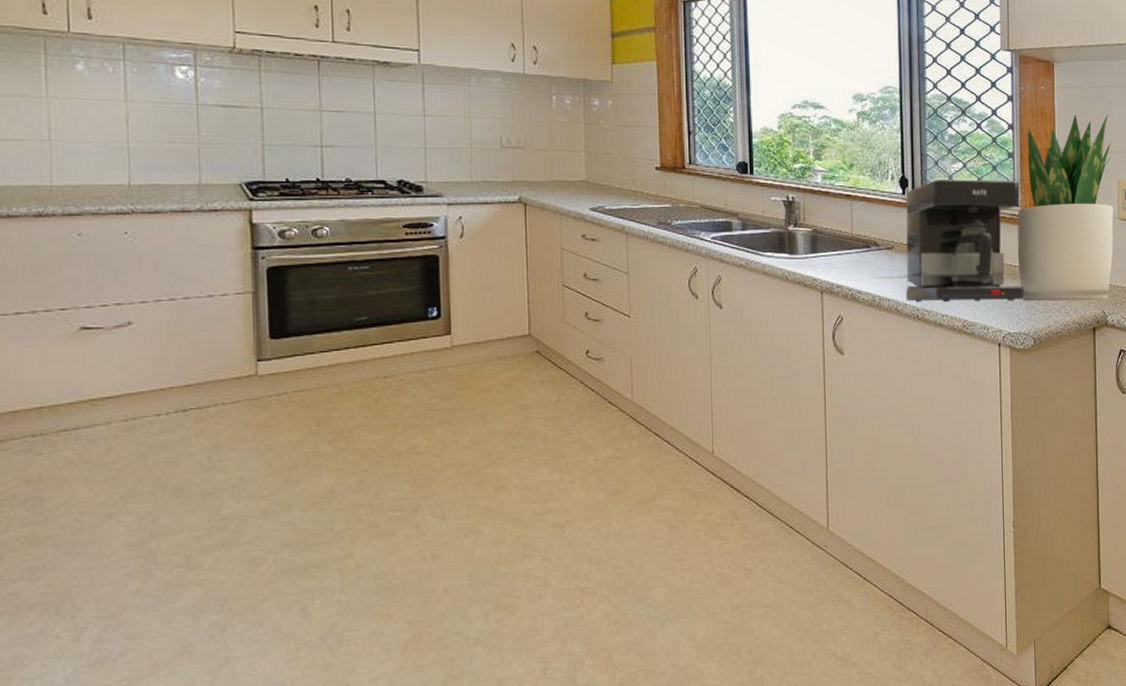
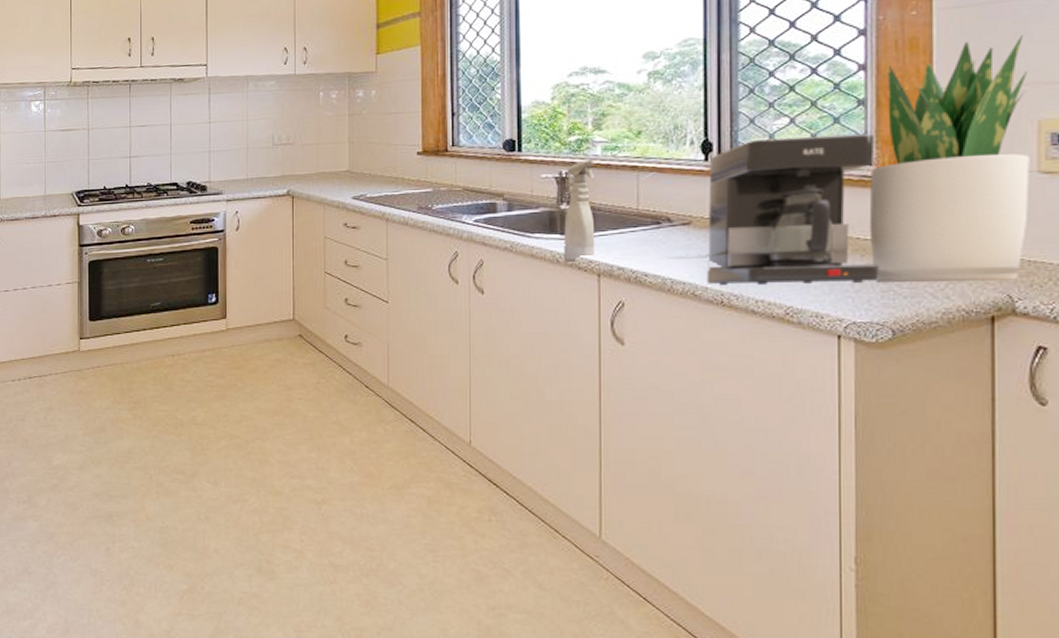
spray bottle: none [792,186,819,279] -> present [564,159,595,262]

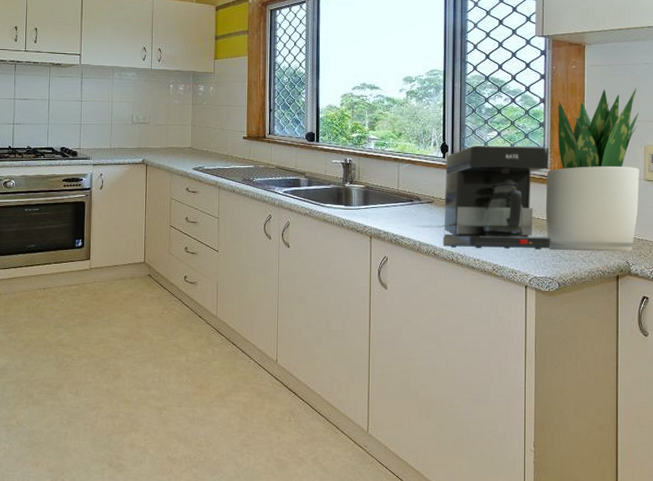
spray bottle: present [564,159,595,262] -> none [347,151,370,226]

